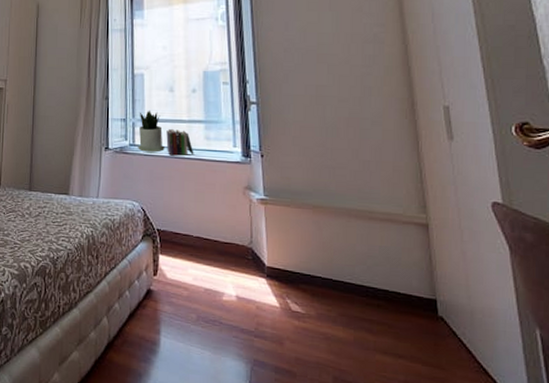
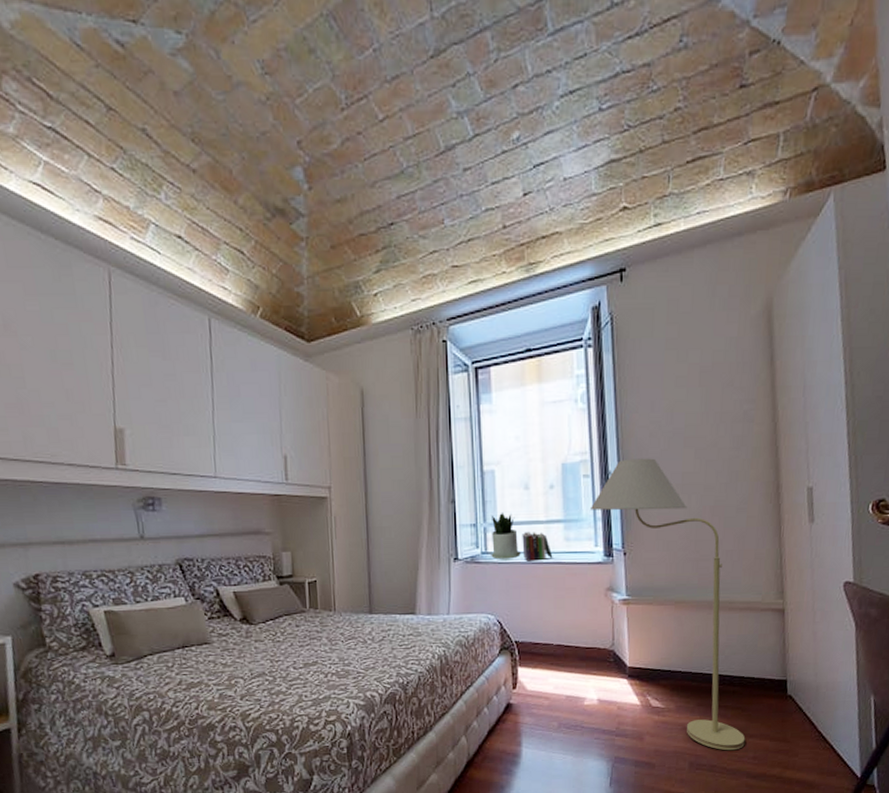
floor lamp: none [230,70,394,371] -> present [591,458,746,751]

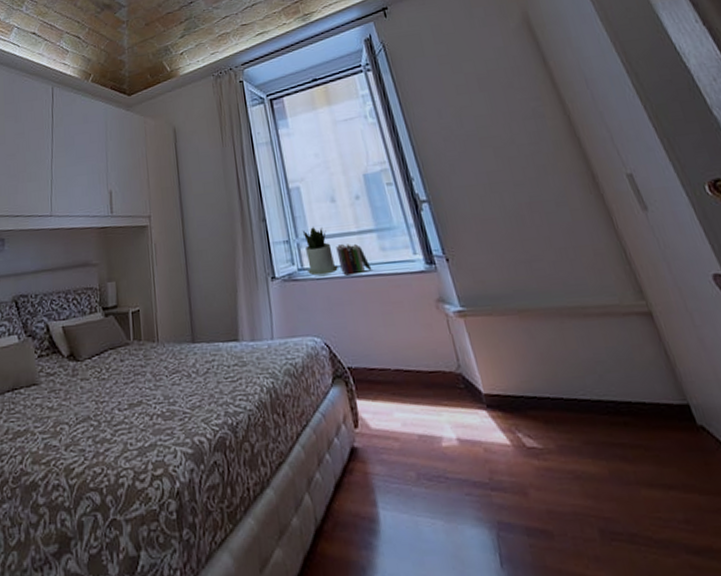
floor lamp: present [591,458,746,751] -> none [400,161,667,511]

